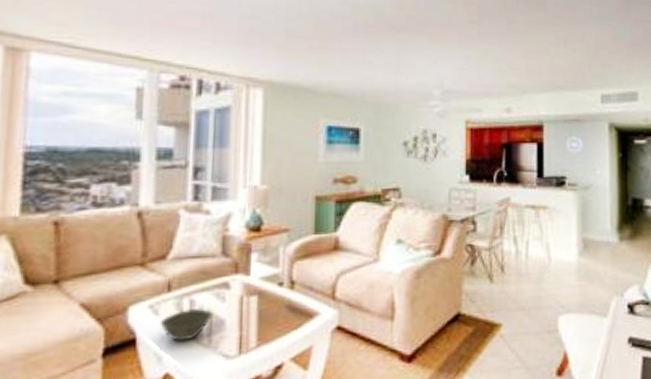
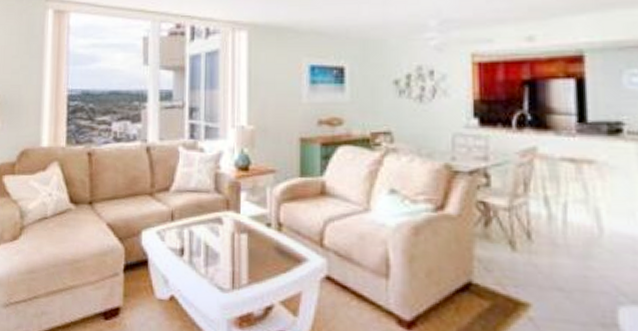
bowl: present [159,309,212,343] -> none [165,239,208,269]

